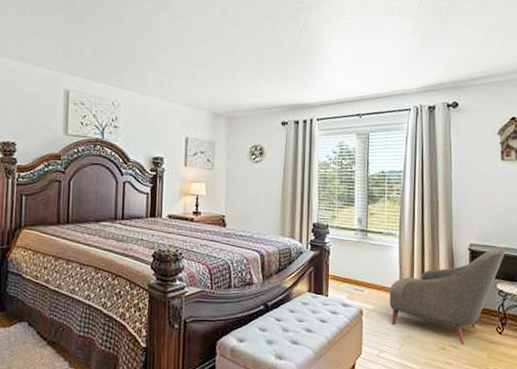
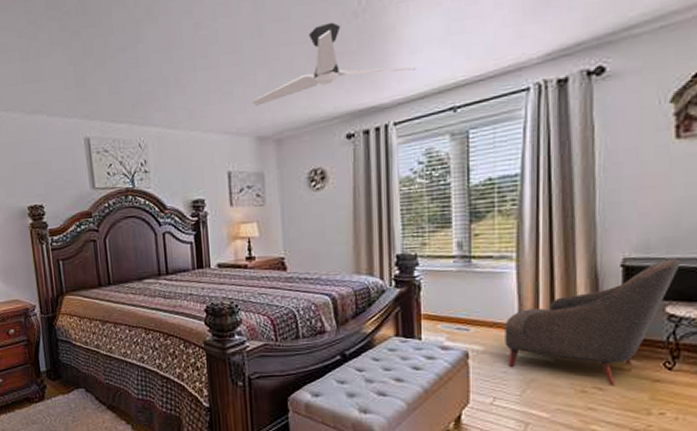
ceiling fan: none [211,35,334,88] -> present [252,22,415,106]

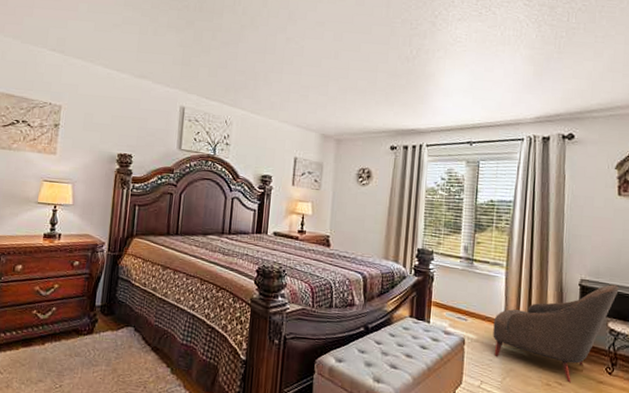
ceiling fan: present [252,22,415,106] -> none [322,60,446,111]

